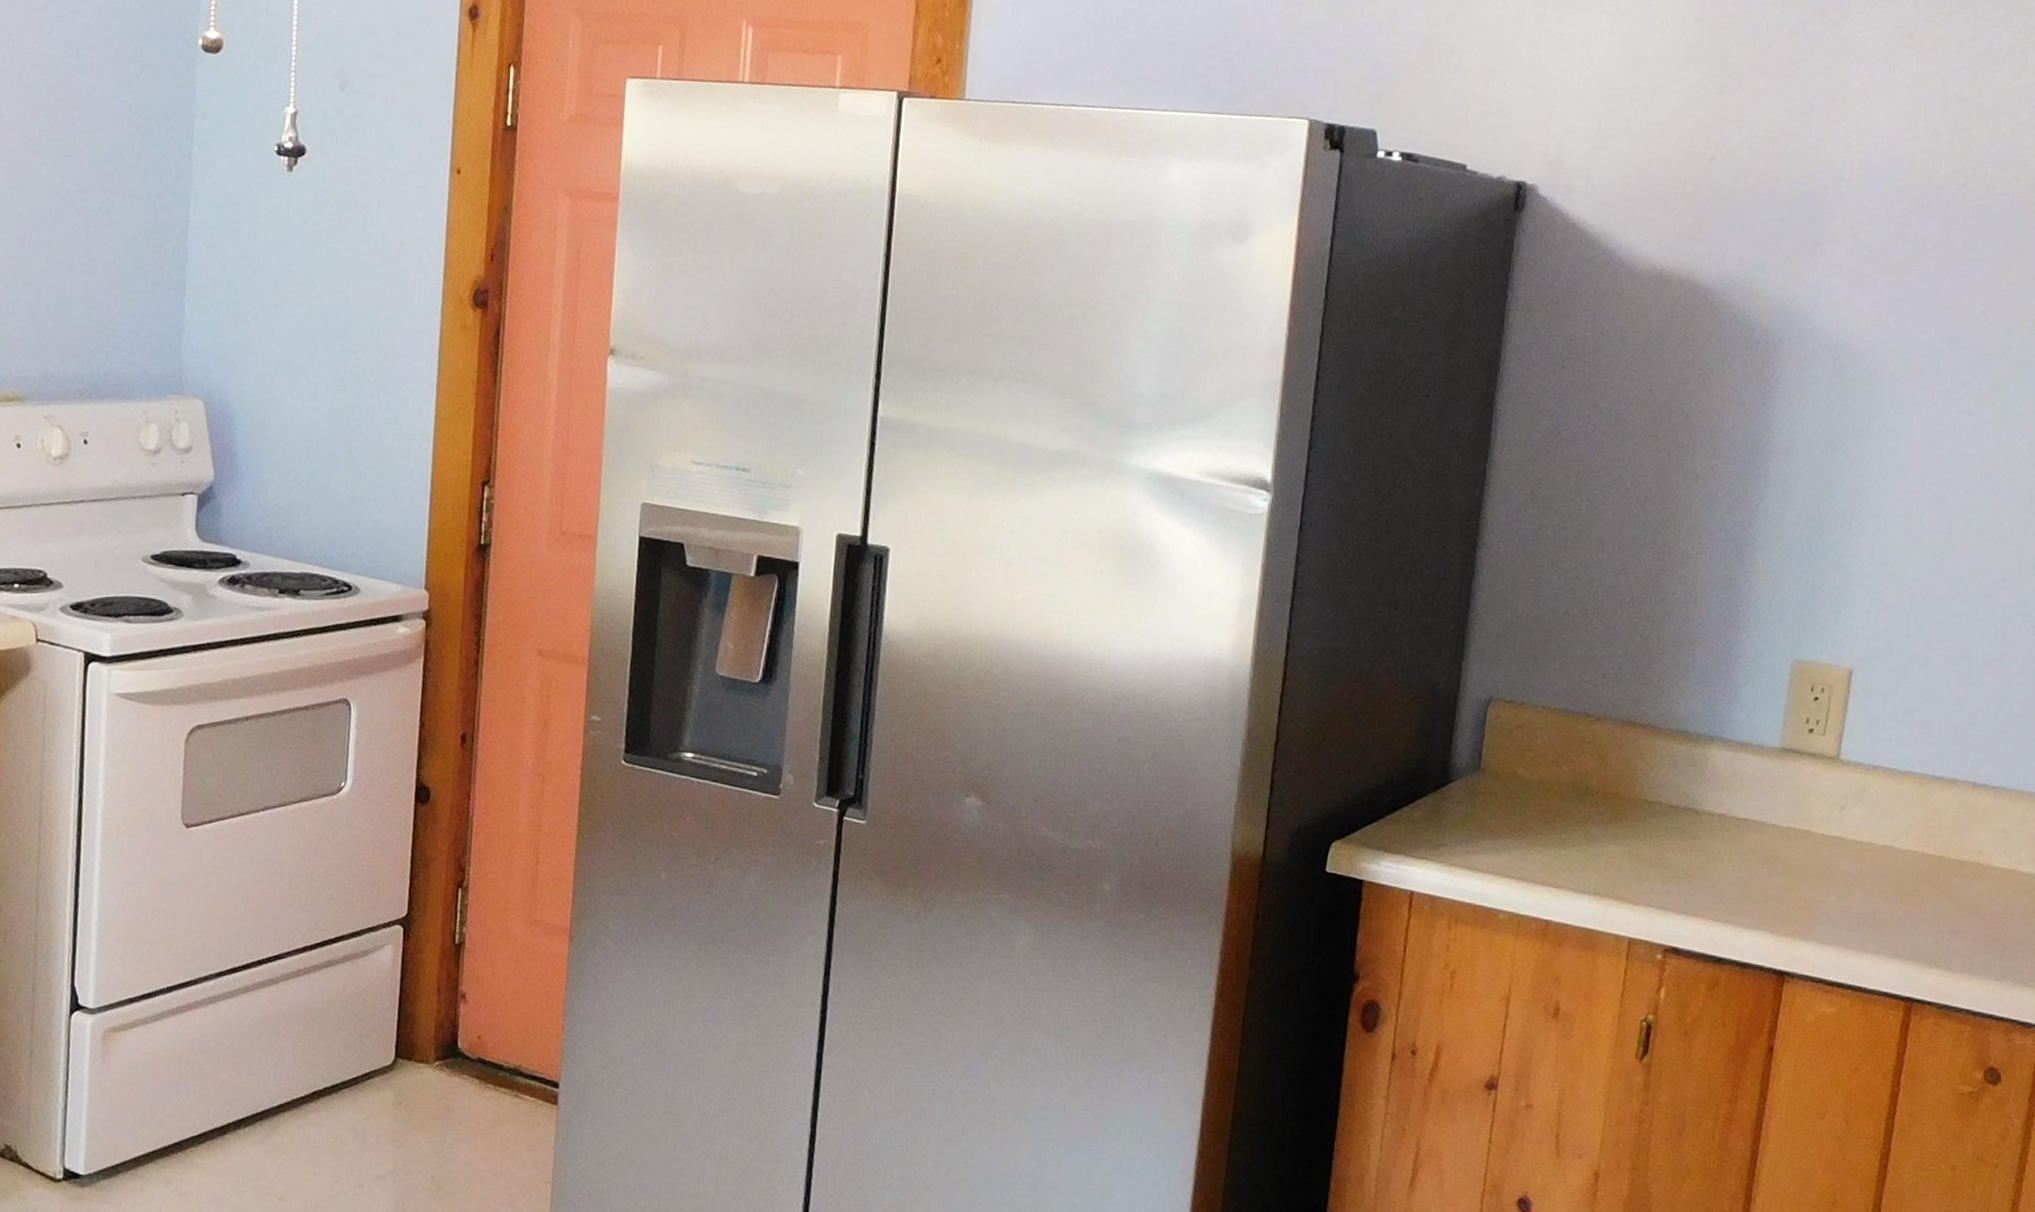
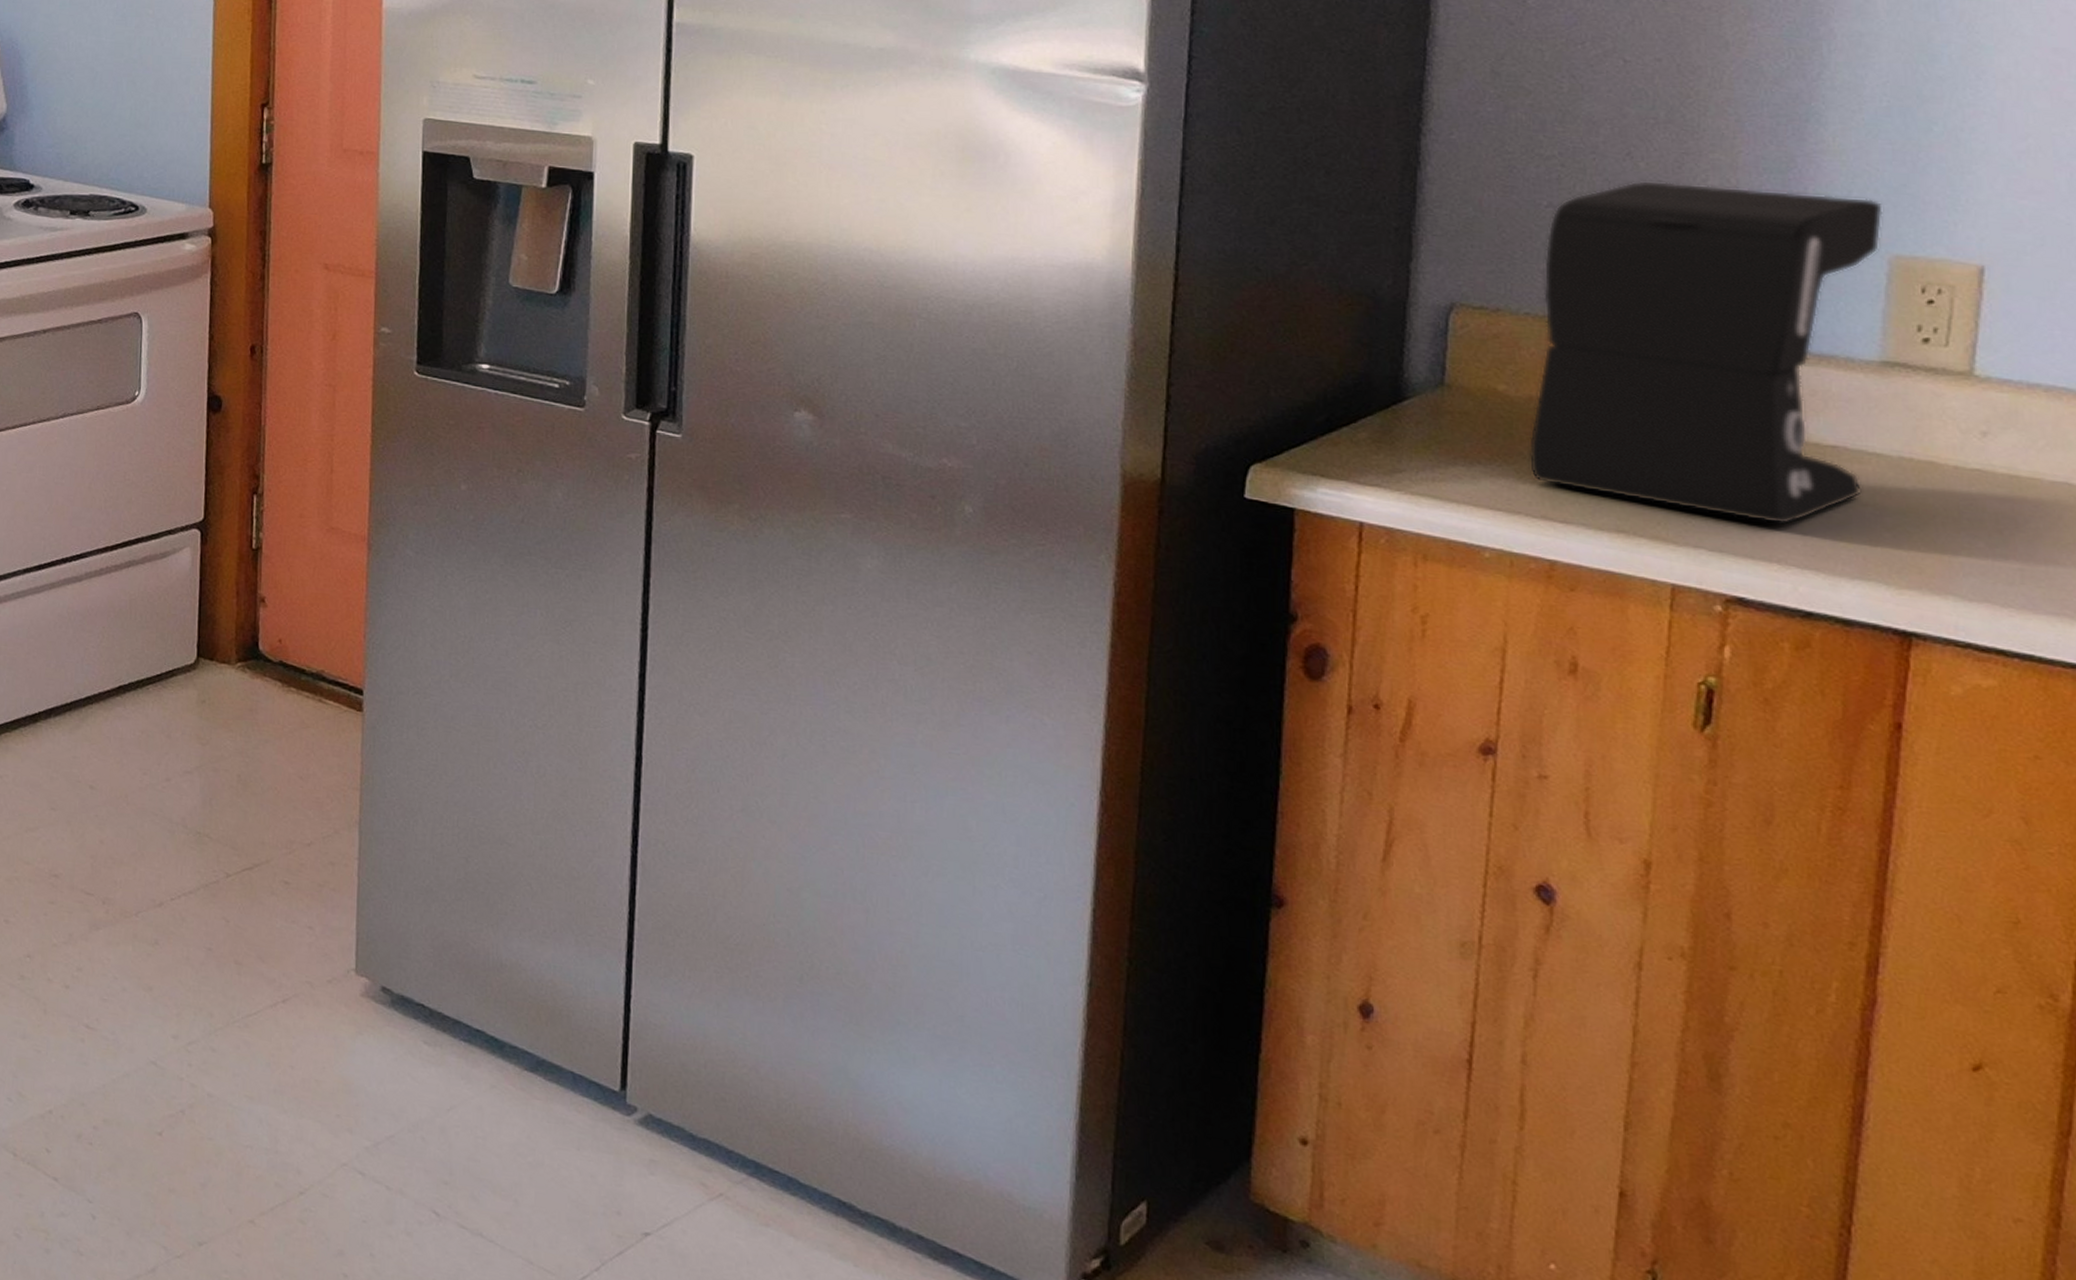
coffee maker: none [1536,592,1792,886] -> present [1528,180,1884,525]

